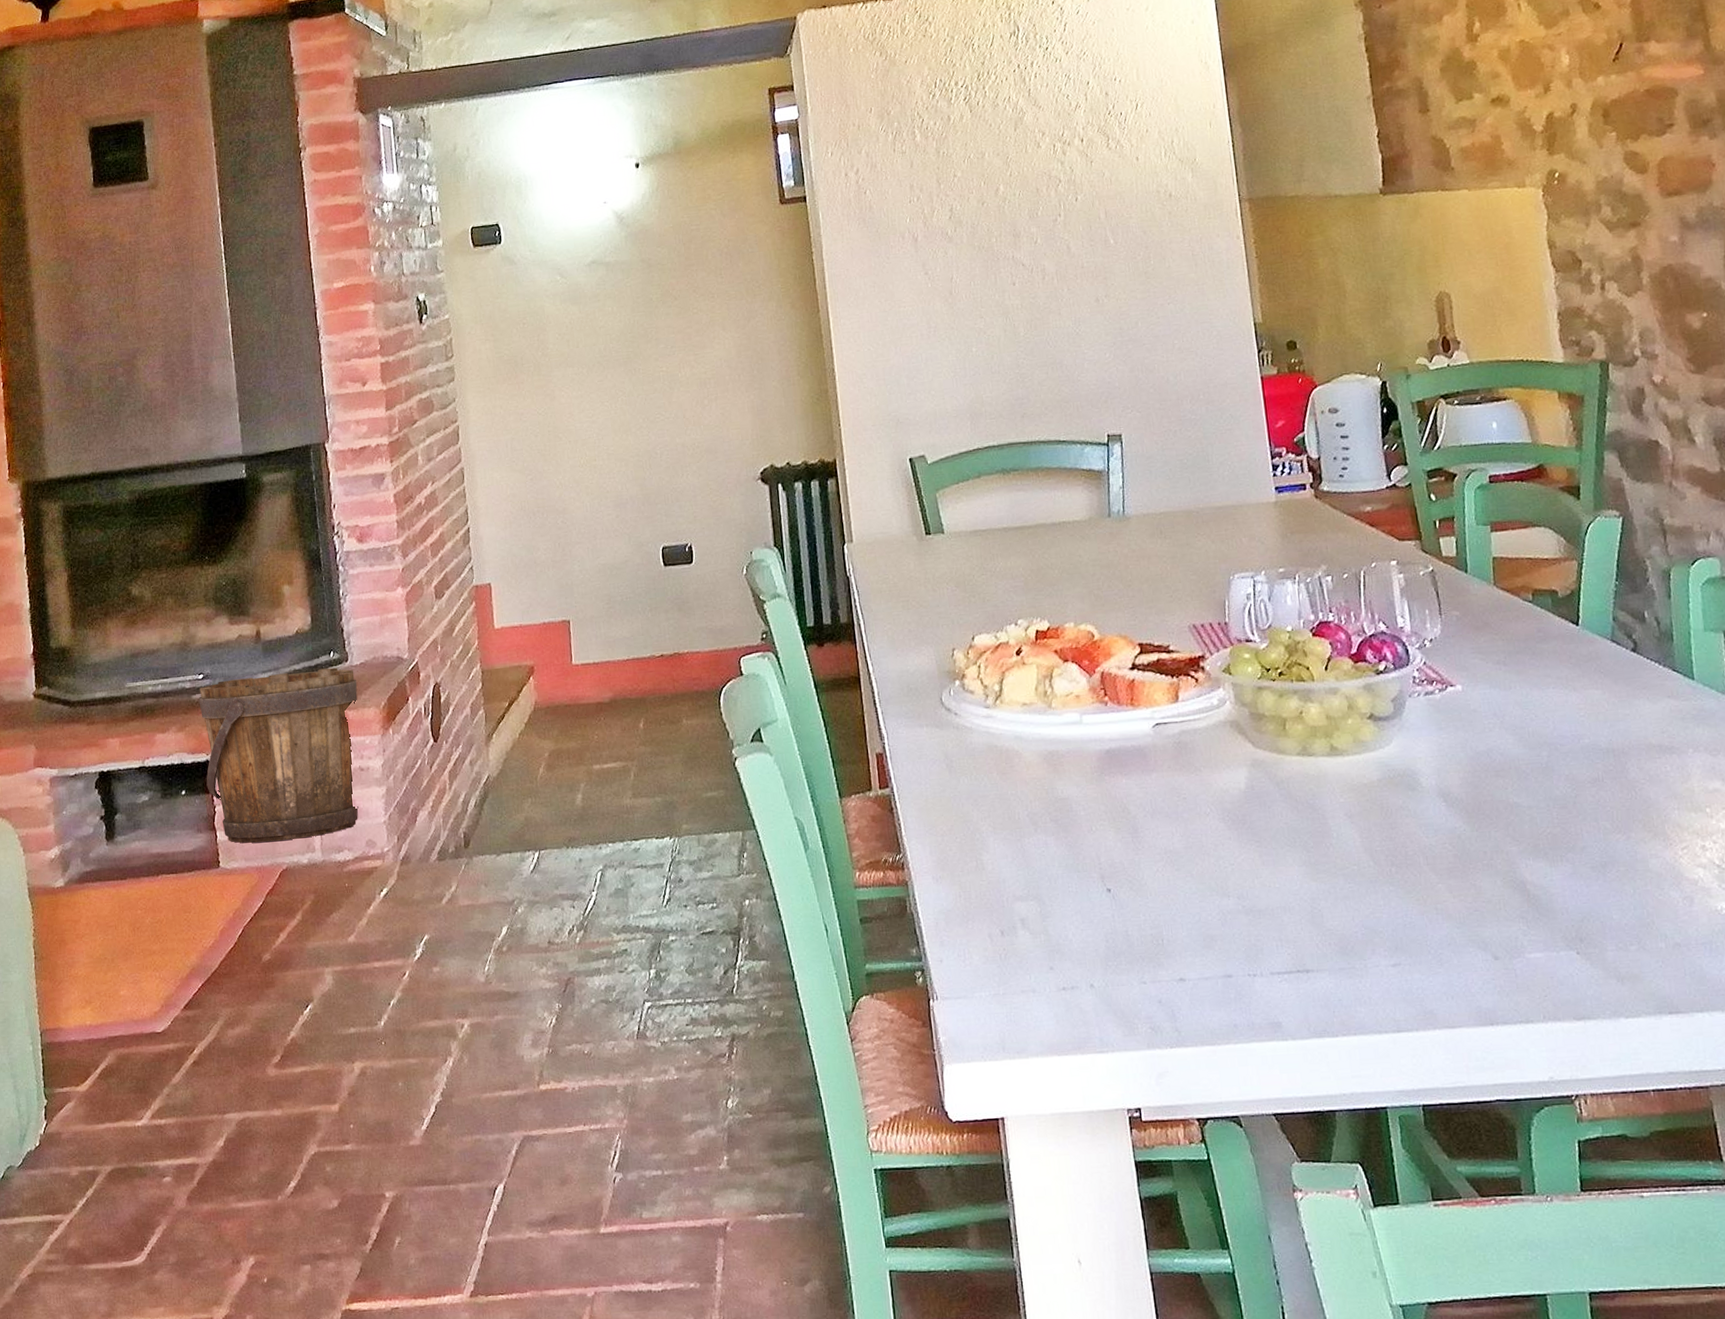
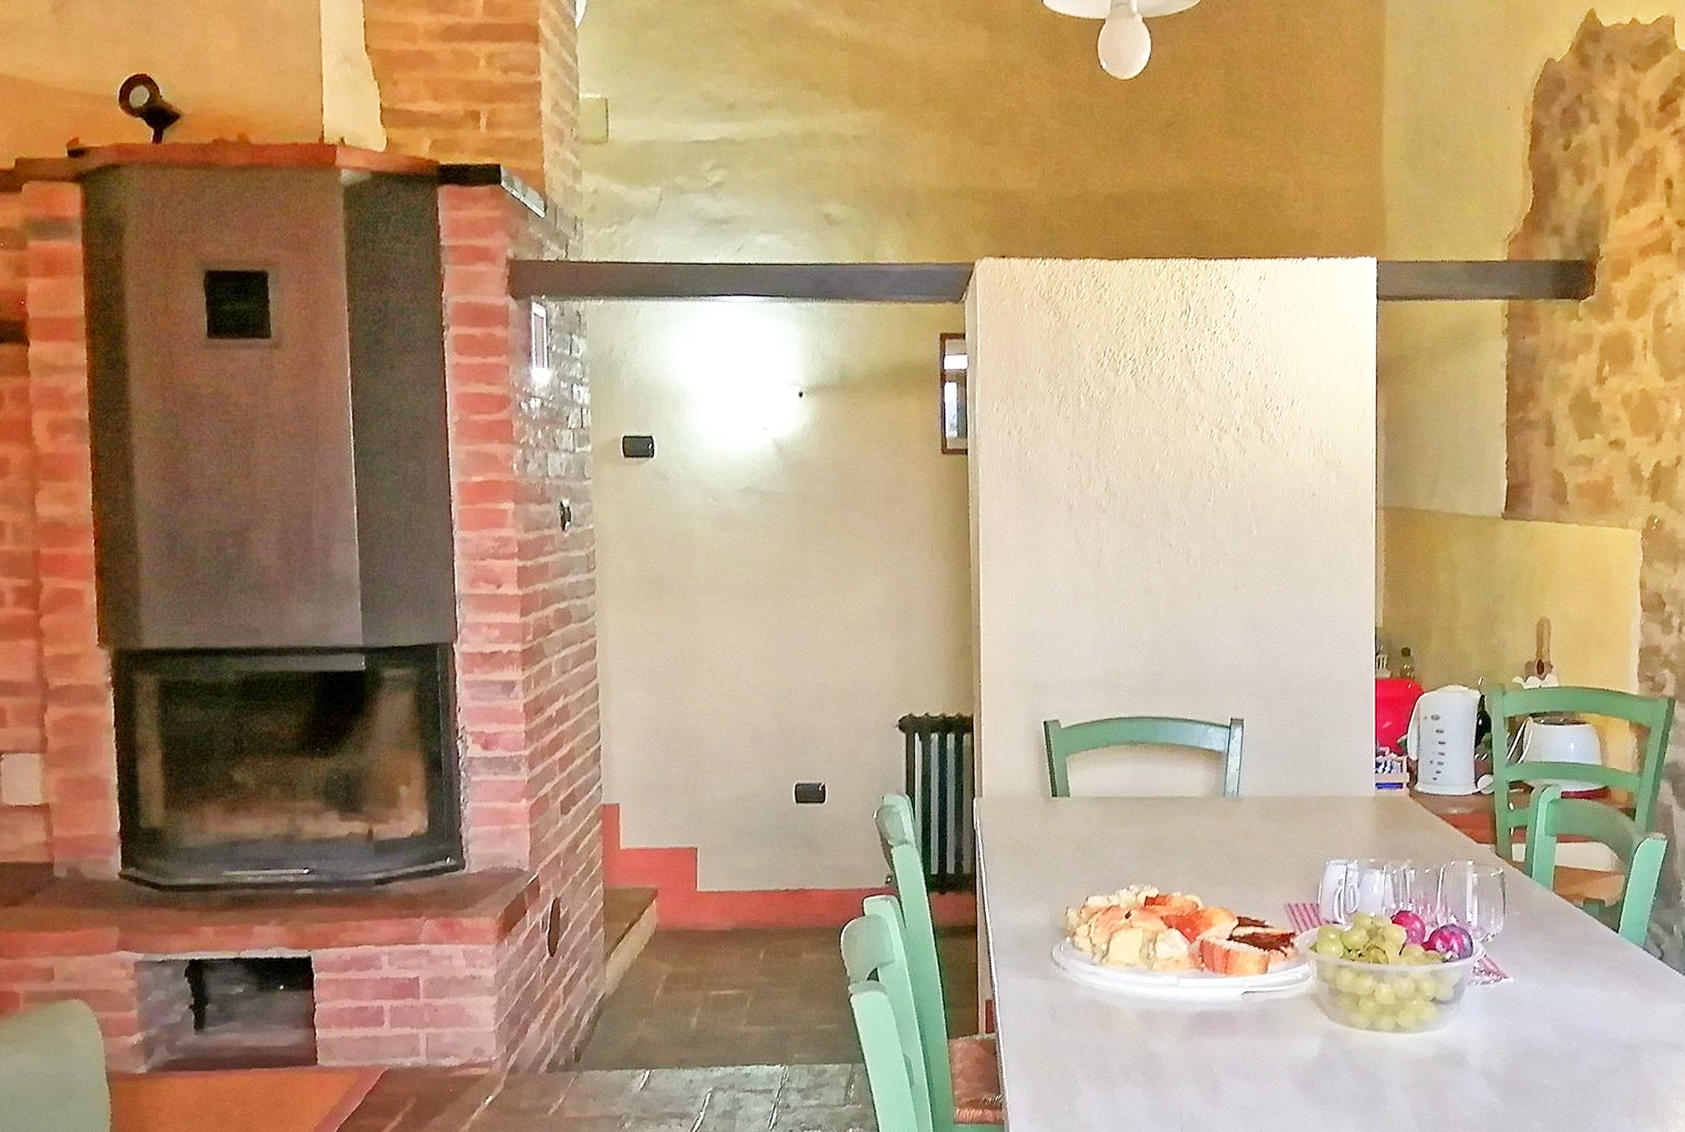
wooden bucket: present [198,667,359,843] -> none [302,874,474,1042]

